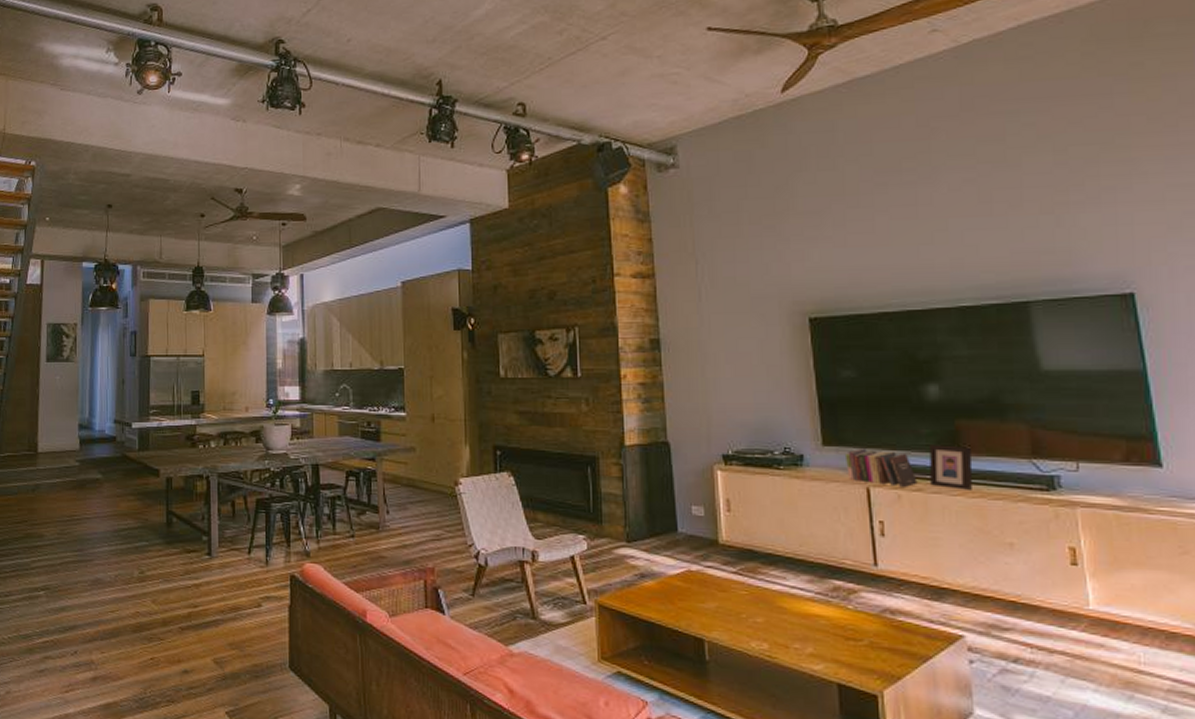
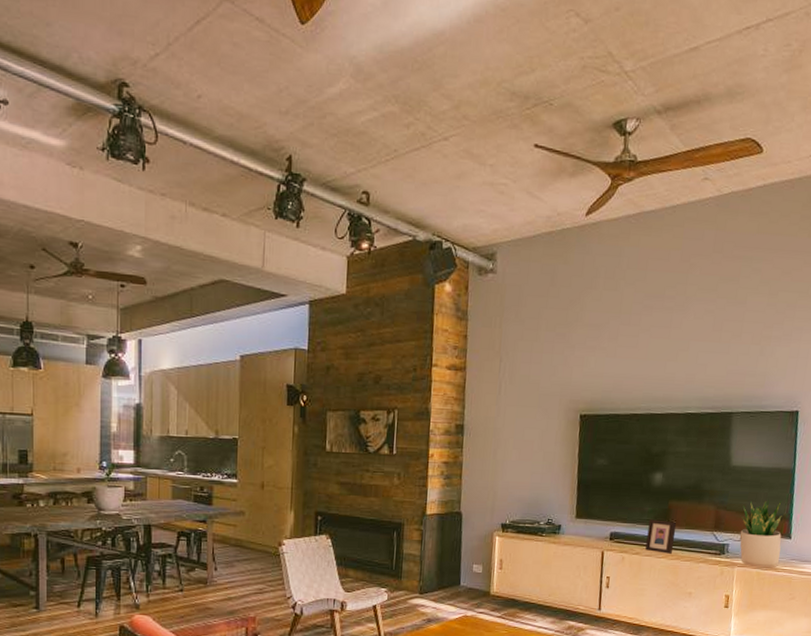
books: present [844,448,918,489] -> none [590,521,637,552]
planter: none [1071,413,1150,509] -> present [740,499,782,568]

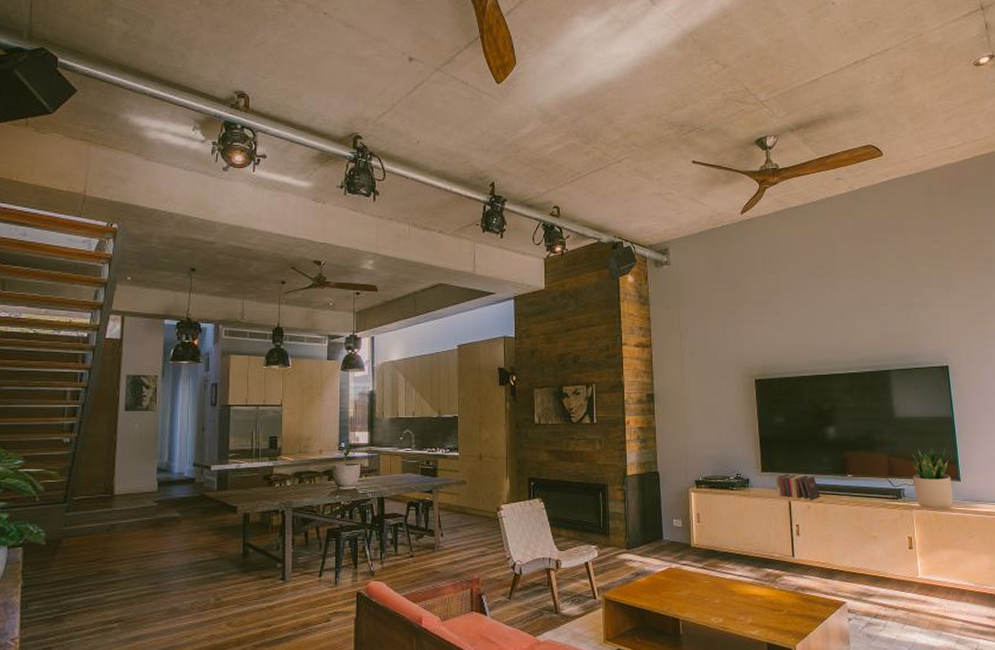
books: none [590,521,637,552] -> present [775,473,820,501]
picture frame: present [645,519,677,555] -> none [828,469,854,502]

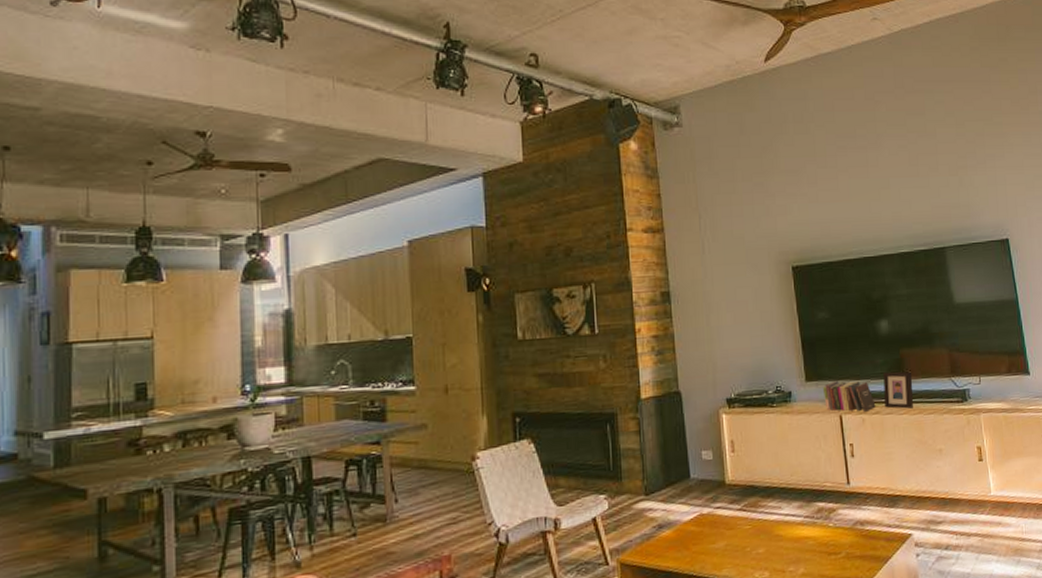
picture frame: none [828,469,854,502] -> present [883,371,913,410]
planter: present [912,445,953,510] -> none [975,333,1024,412]

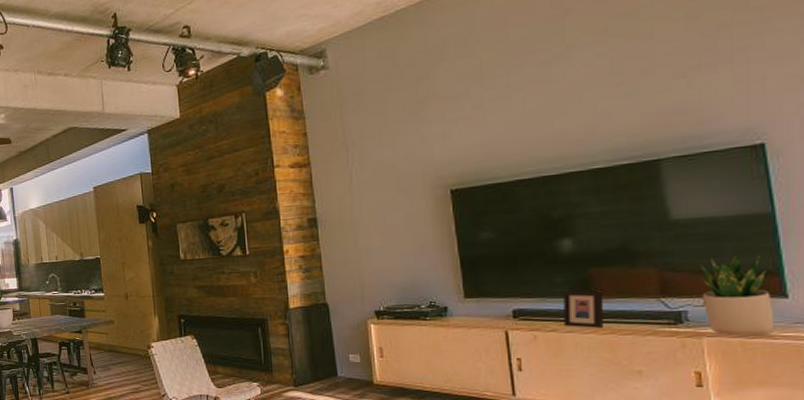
books: present [822,380,876,413] -> none [484,298,552,330]
planter: none [975,333,1024,412] -> present [699,251,775,337]

